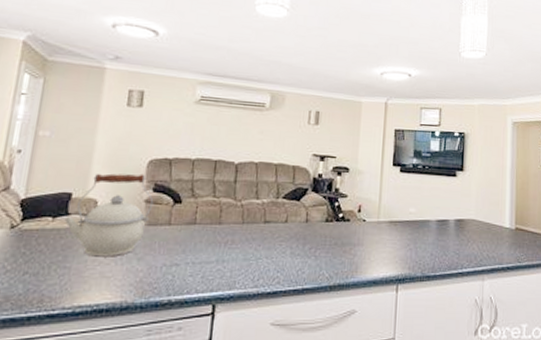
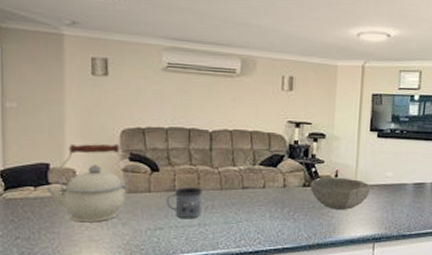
mug: none [185,220,225,254] -> present [166,187,203,218]
bowl: none [332,212,394,247] -> present [310,177,371,210]

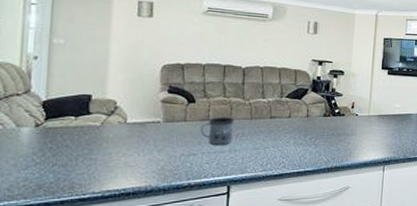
kettle: present [46,143,131,223] -> none [86,77,170,150]
bowl: present [310,177,371,210] -> none [330,108,382,136]

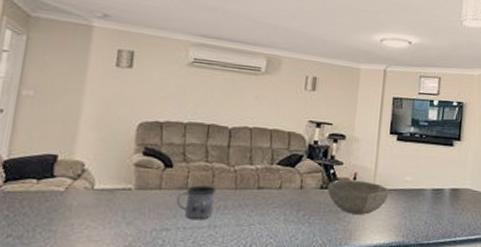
bowl: none [330,108,382,136] -> present [327,180,390,215]

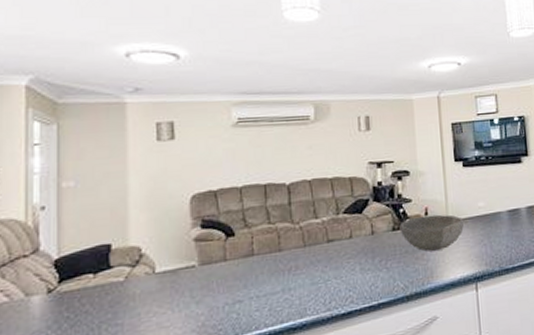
mug: present [176,185,217,219] -> none [244,248,285,286]

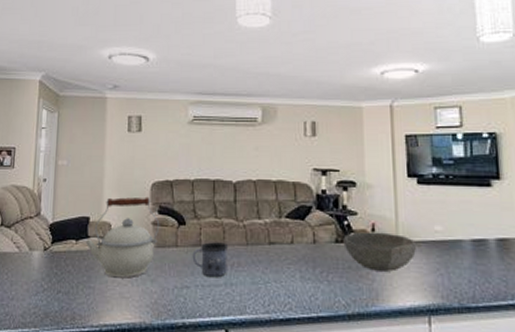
kettle: none [107,211,204,309] -> present [85,196,160,278]
mug: none [244,248,285,286] -> present [192,242,229,277]

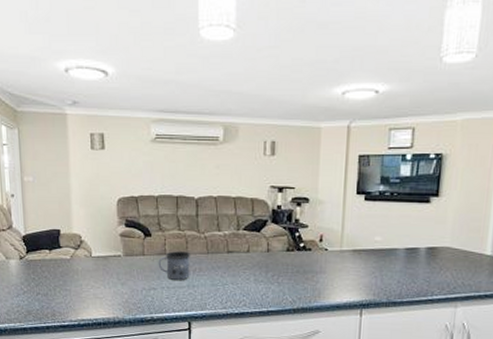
kettle: present [85,196,160,278] -> none [58,211,128,282]
bowl: present [343,231,417,272] -> none [294,242,358,275]

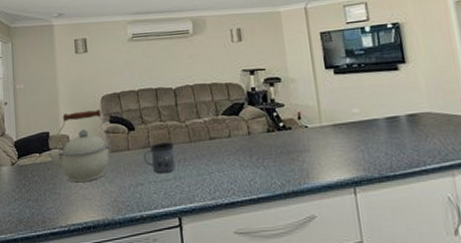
kettle: none [58,211,128,282] -> present [47,109,112,183]

